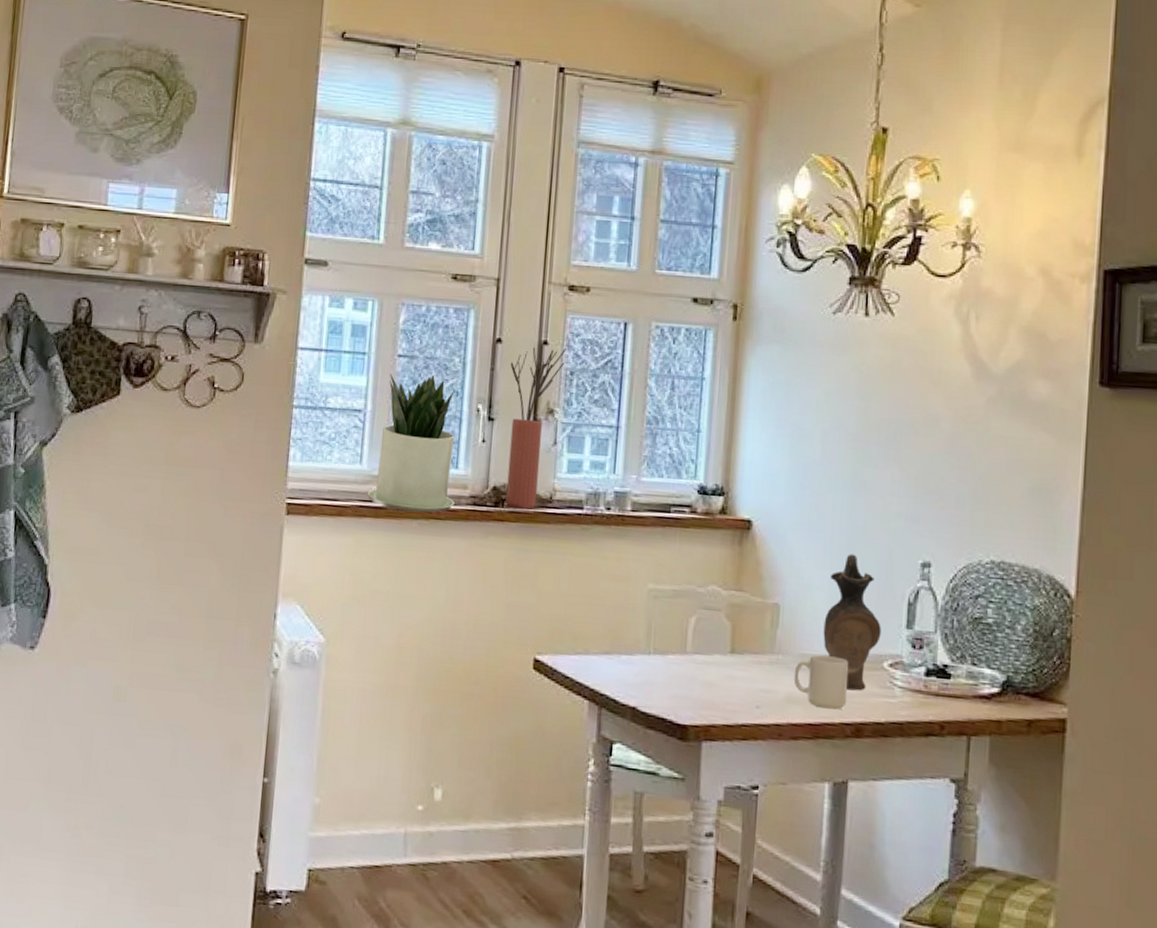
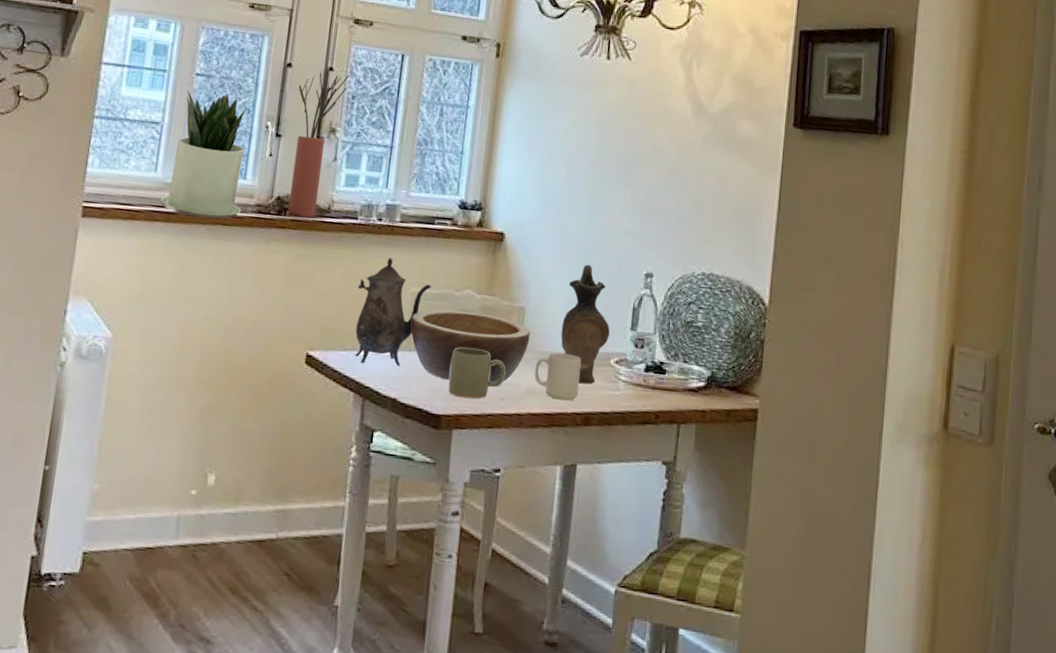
teapot: none [587,551,671,672] -> present [355,257,432,366]
bowl: none [648,608,787,690] -> present [410,309,530,383]
mug: none [694,649,761,708] -> present [448,346,506,399]

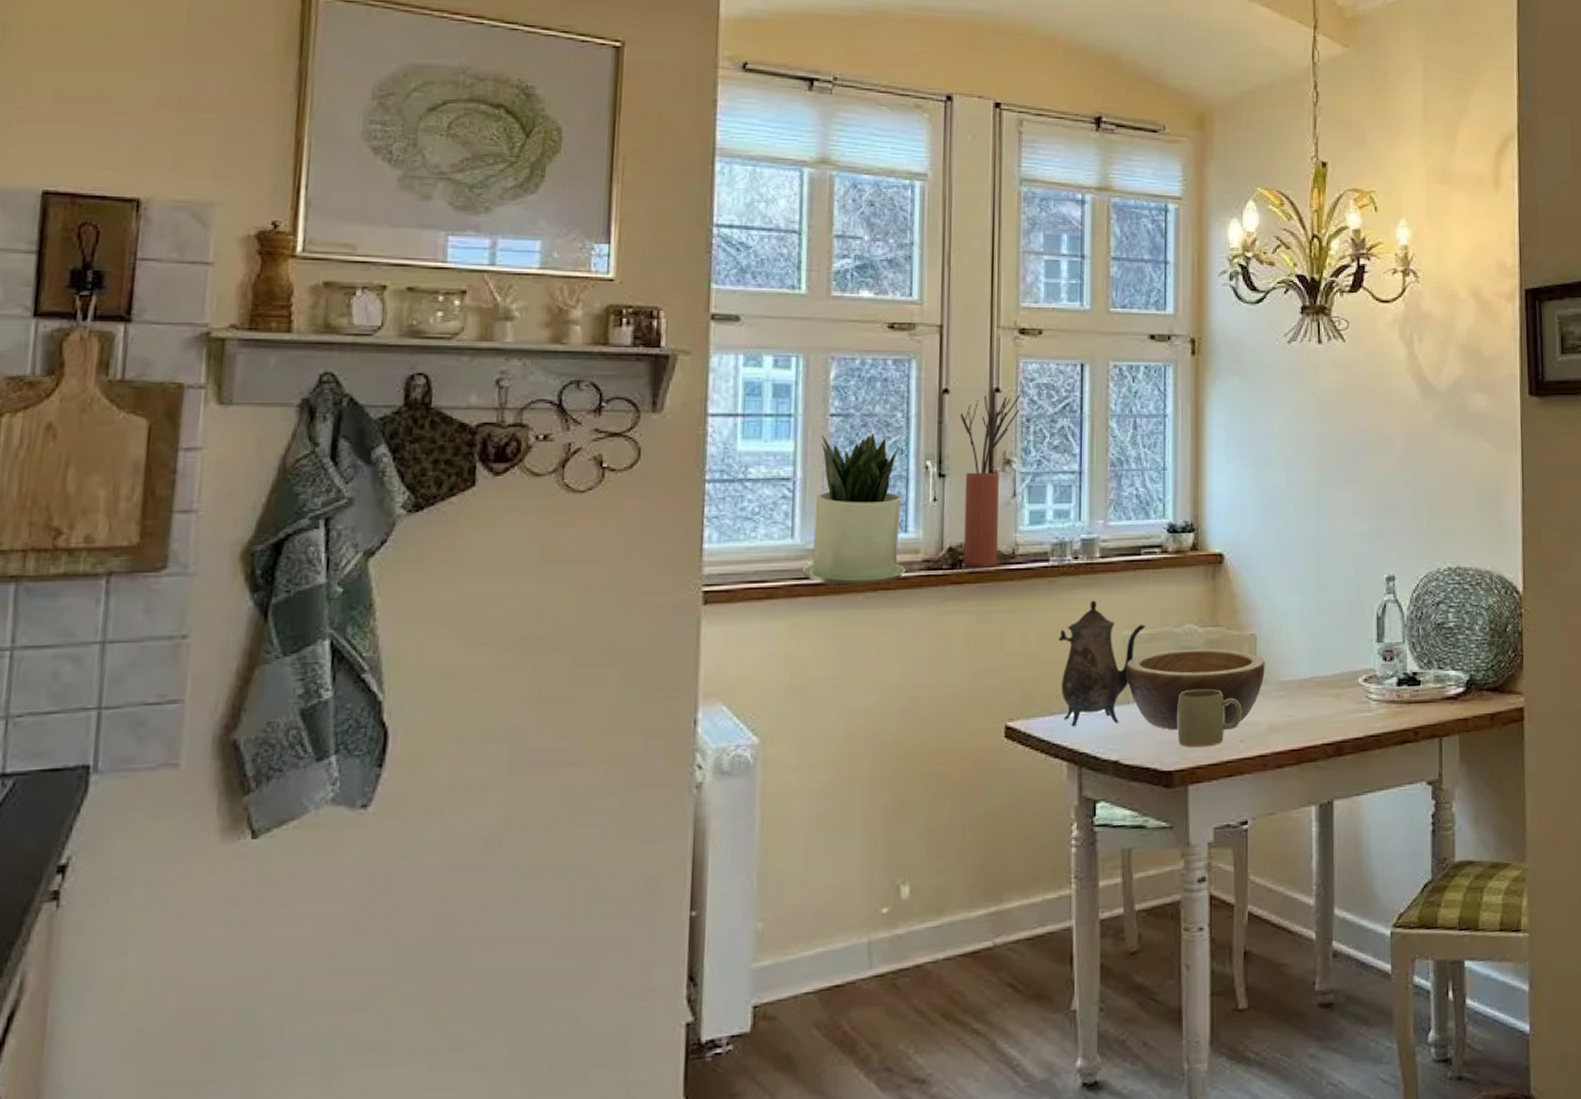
cup: present [534,352,582,401] -> none [1275,679,1327,732]
ceramic pitcher: present [561,264,610,385] -> none [1300,576,1354,710]

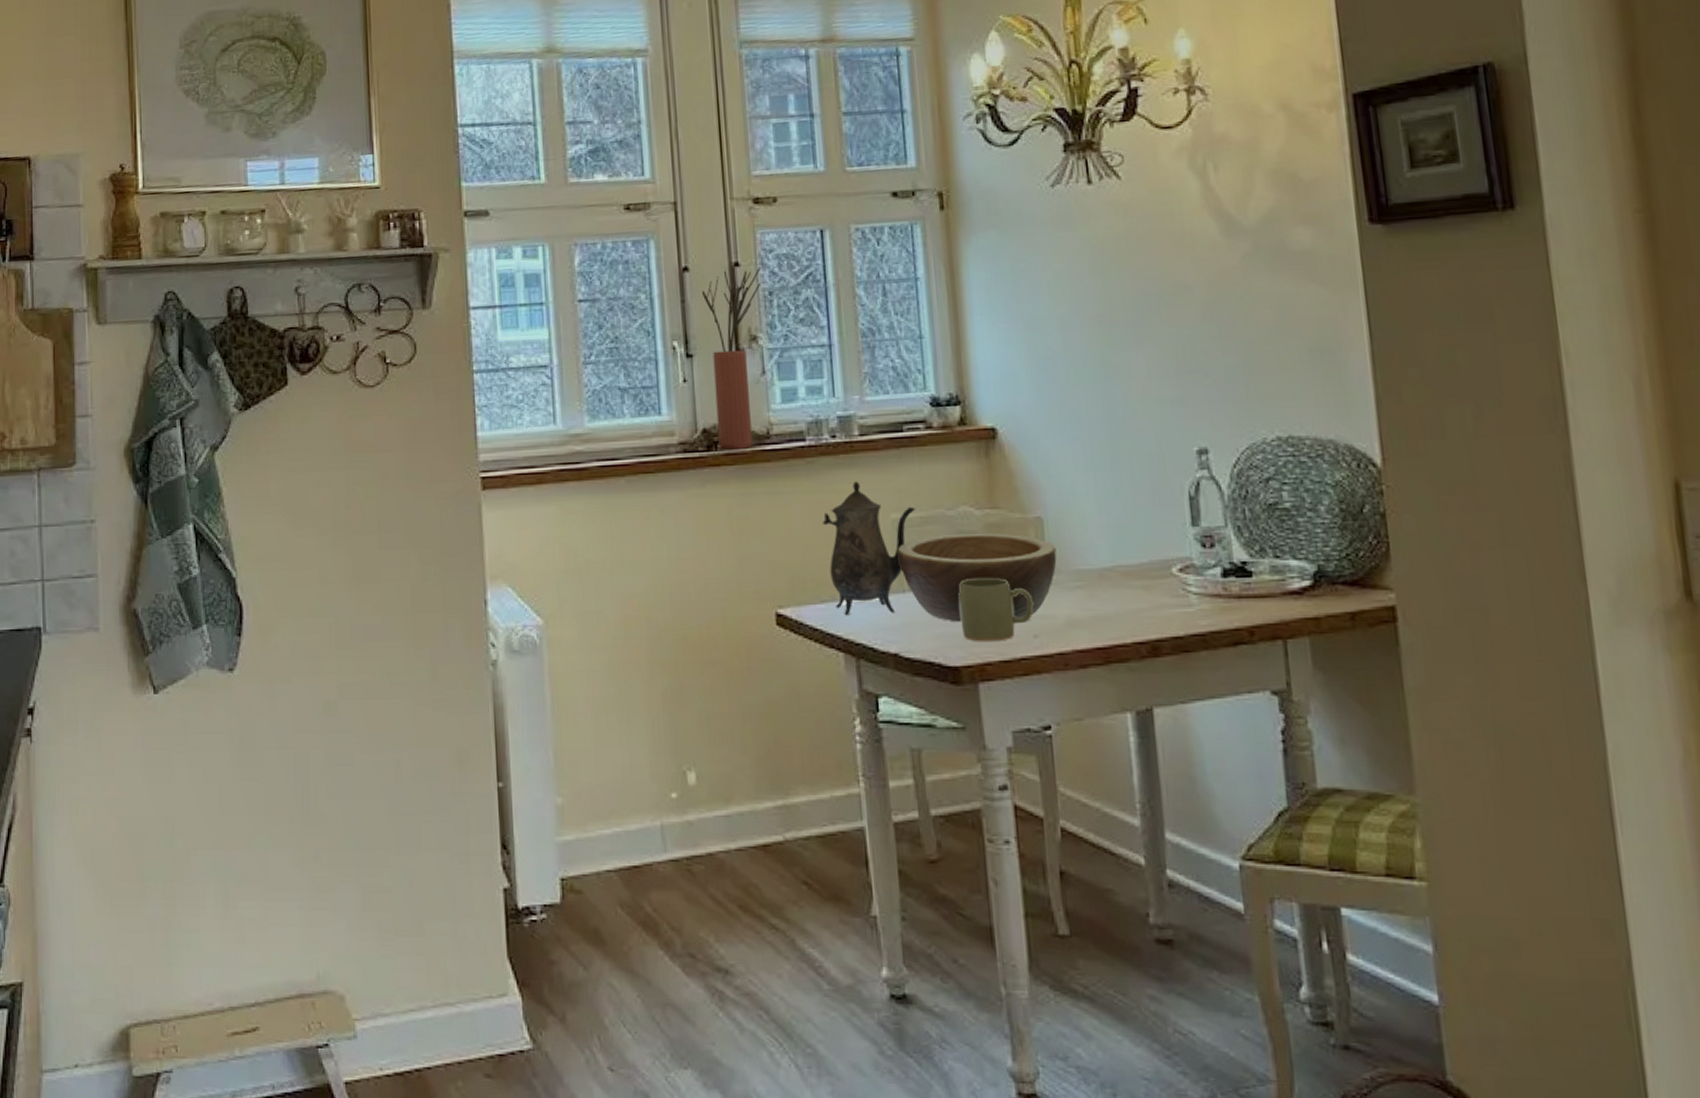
planter: present [802,434,905,586] -> none [566,317,663,470]

